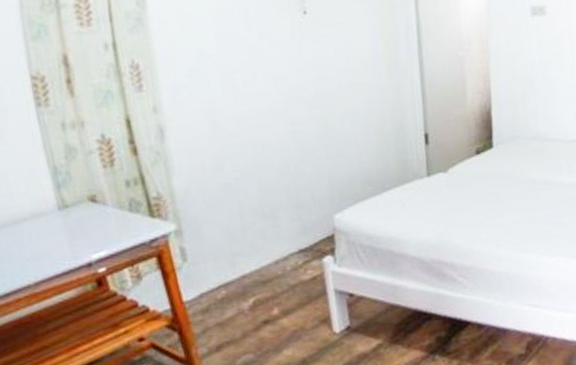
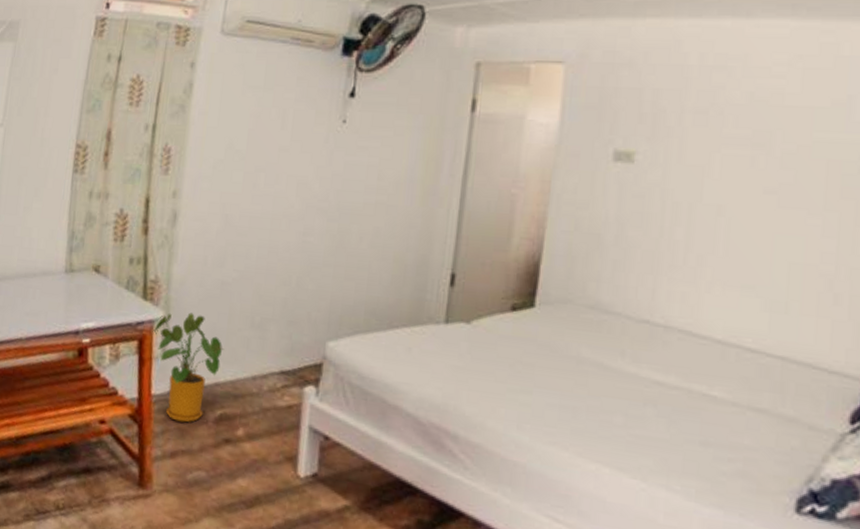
house plant: none [168,218,243,319] -> present [152,312,225,423]

